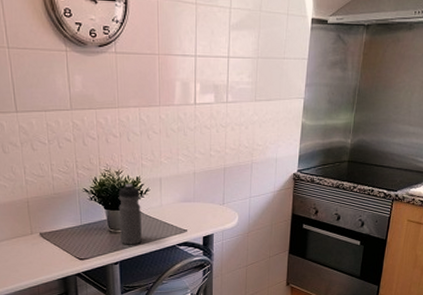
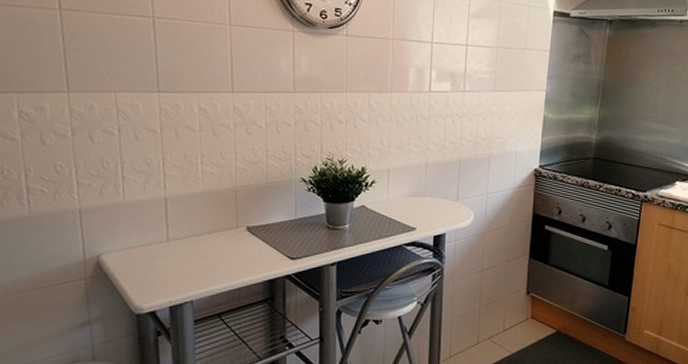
water bottle: present [118,184,142,245] -> none [339,175,365,244]

